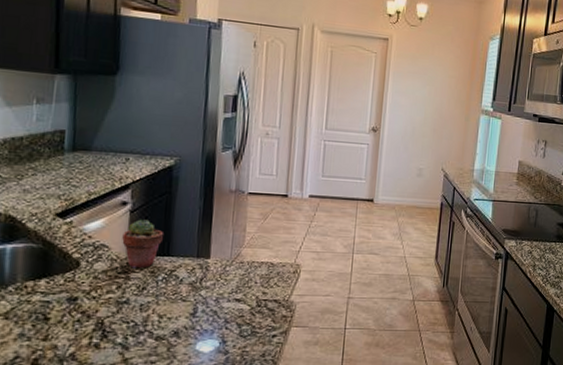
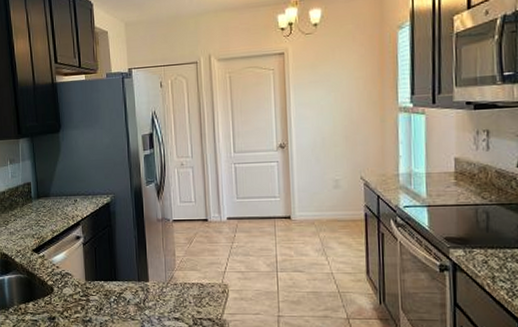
potted succulent: present [122,219,165,269] -> none [80,250,111,292]

